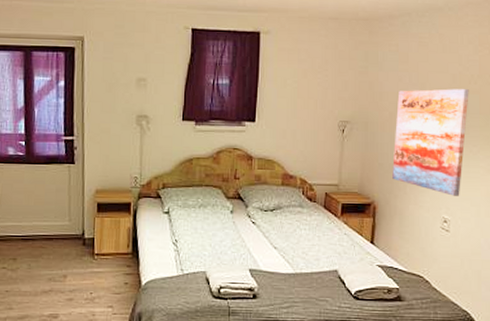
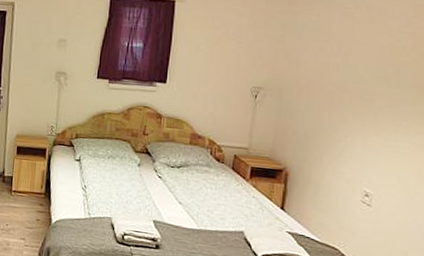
wall art: present [392,89,469,196] -> none [308,60,400,171]

